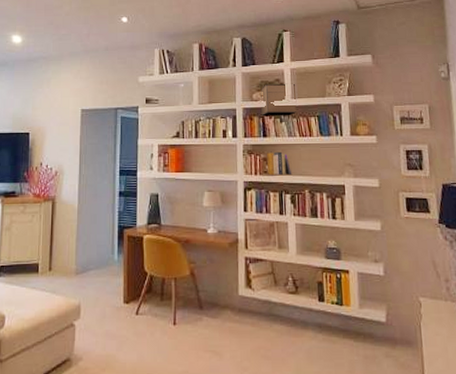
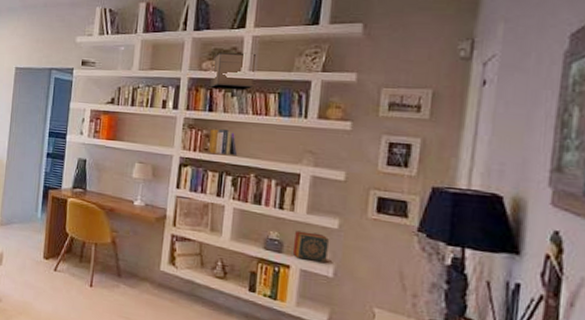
decorative box: none [348,237,377,264] -> present [292,230,330,264]

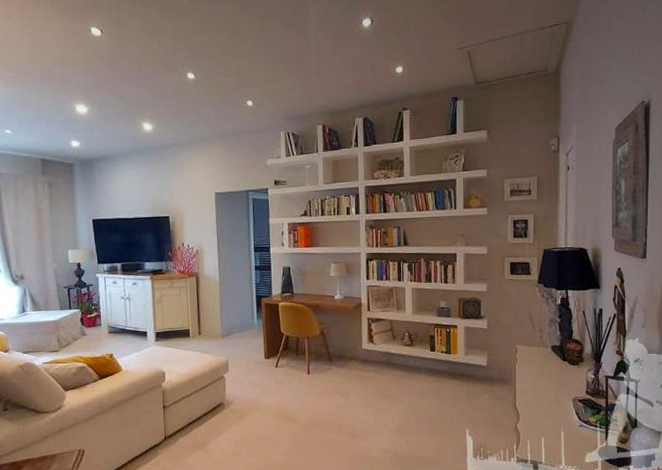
decorative box: present [210,52,257,91] -> none [381,161,415,194]

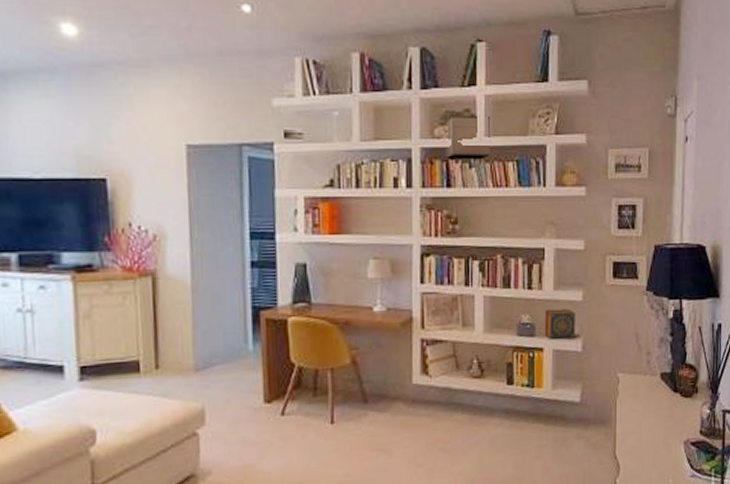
decorative box: none [381,161,415,194] -> present [445,115,491,160]
books: present [386,226,410,247] -> none [450,208,482,238]

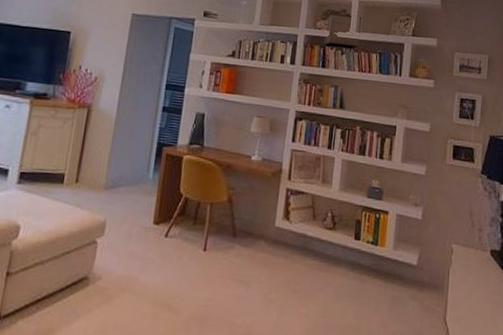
books: none [450,208,482,238] -> present [320,84,346,110]
decorative box: present [544,308,577,339] -> none [390,178,419,207]

